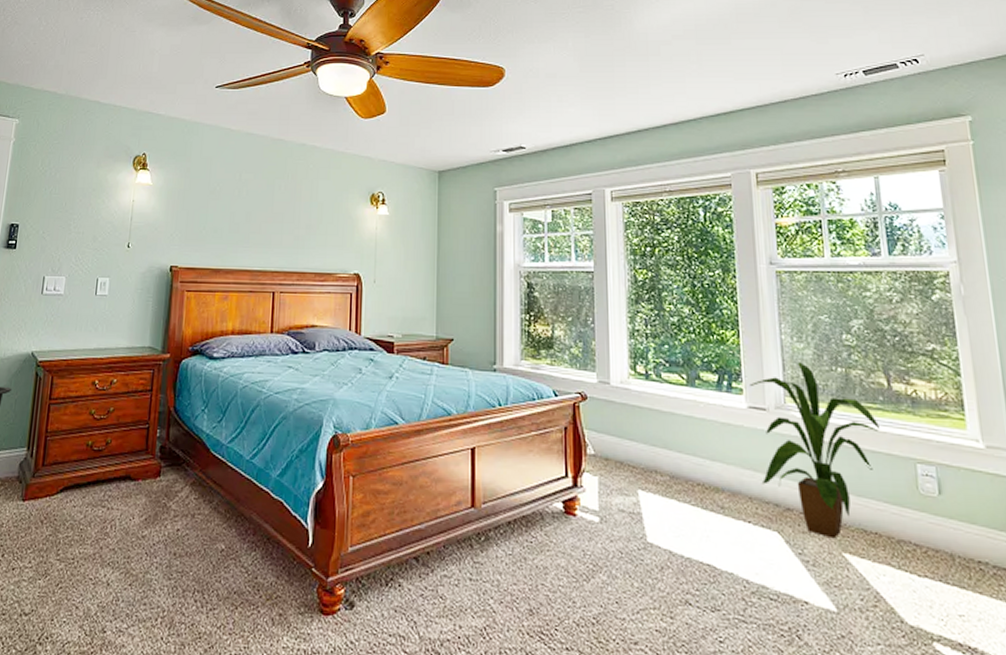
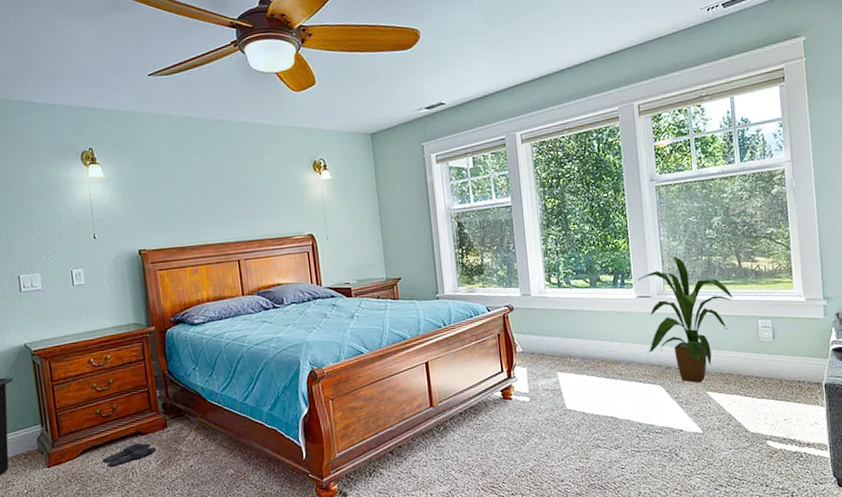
slippers: none [81,490,143,514] -> present [102,443,156,467]

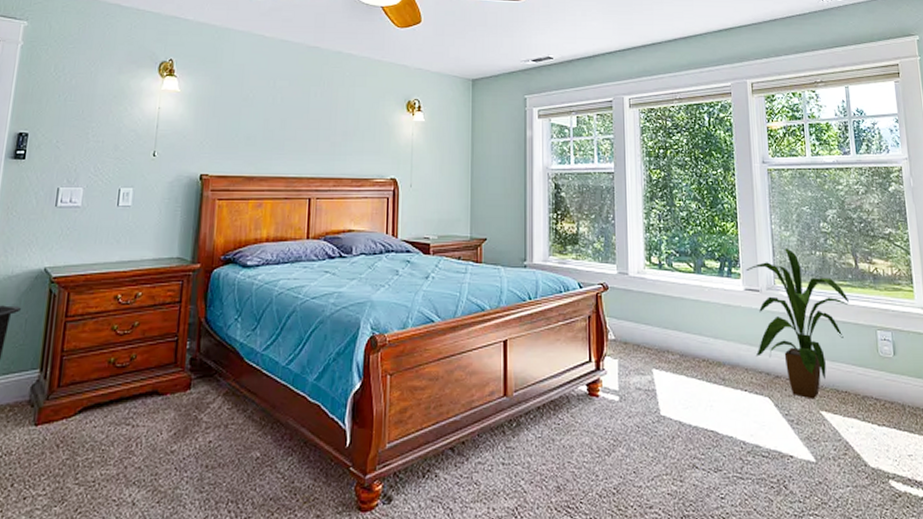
slippers: present [102,443,156,467] -> none [103,406,172,432]

